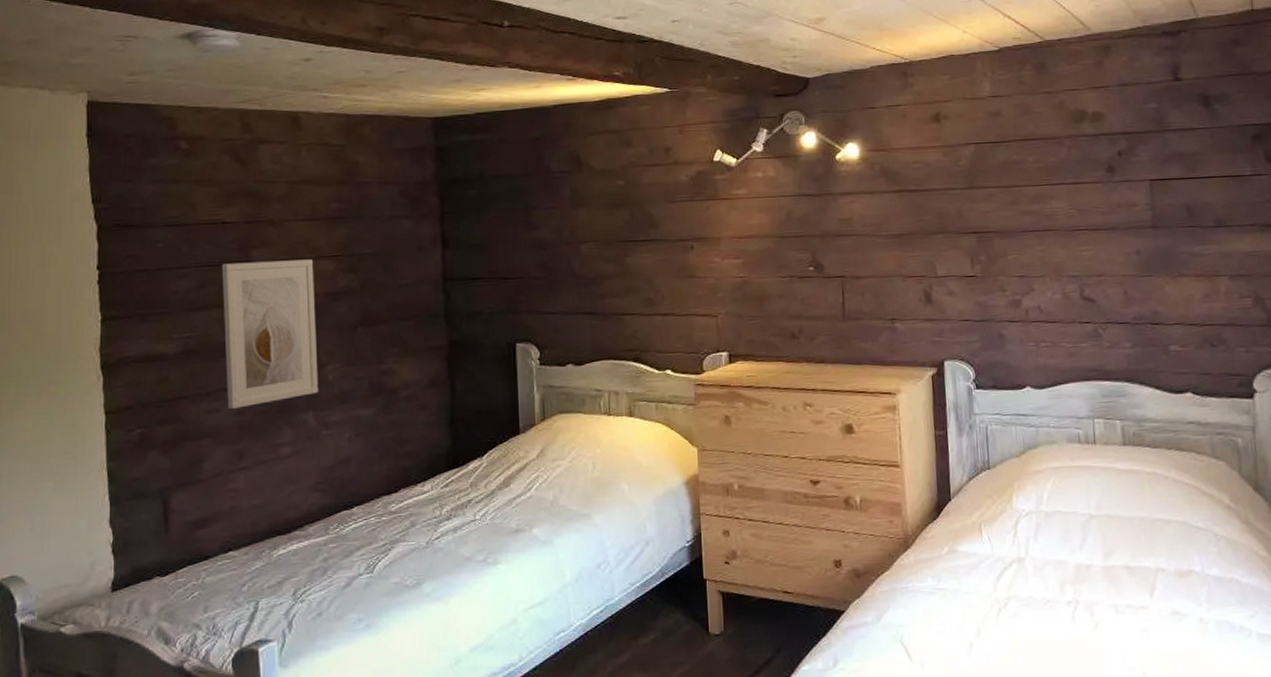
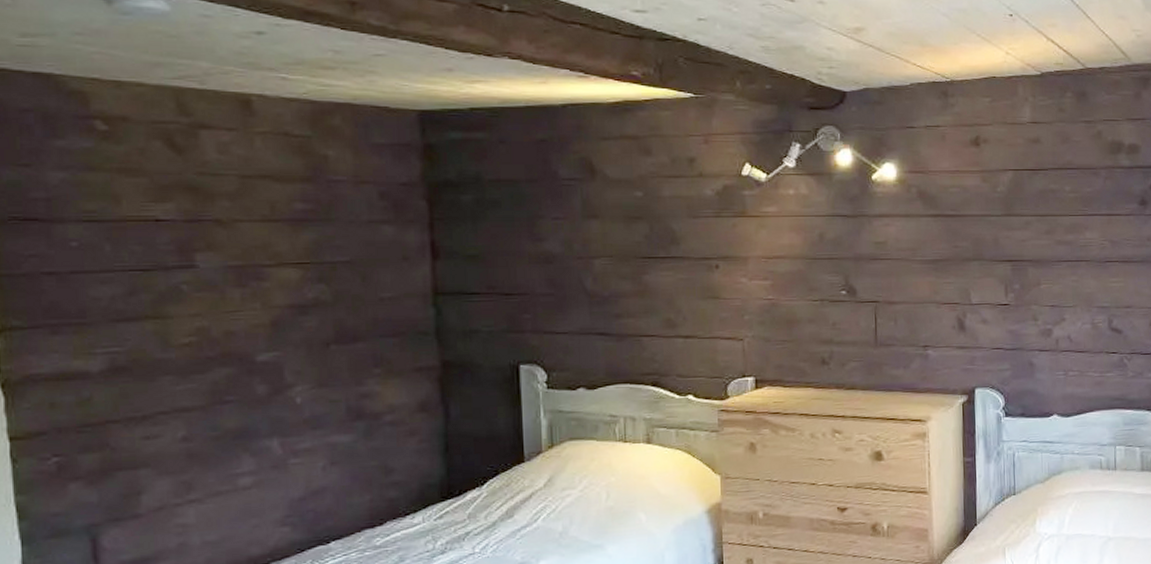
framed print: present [222,259,318,409] -> none [157,266,284,434]

